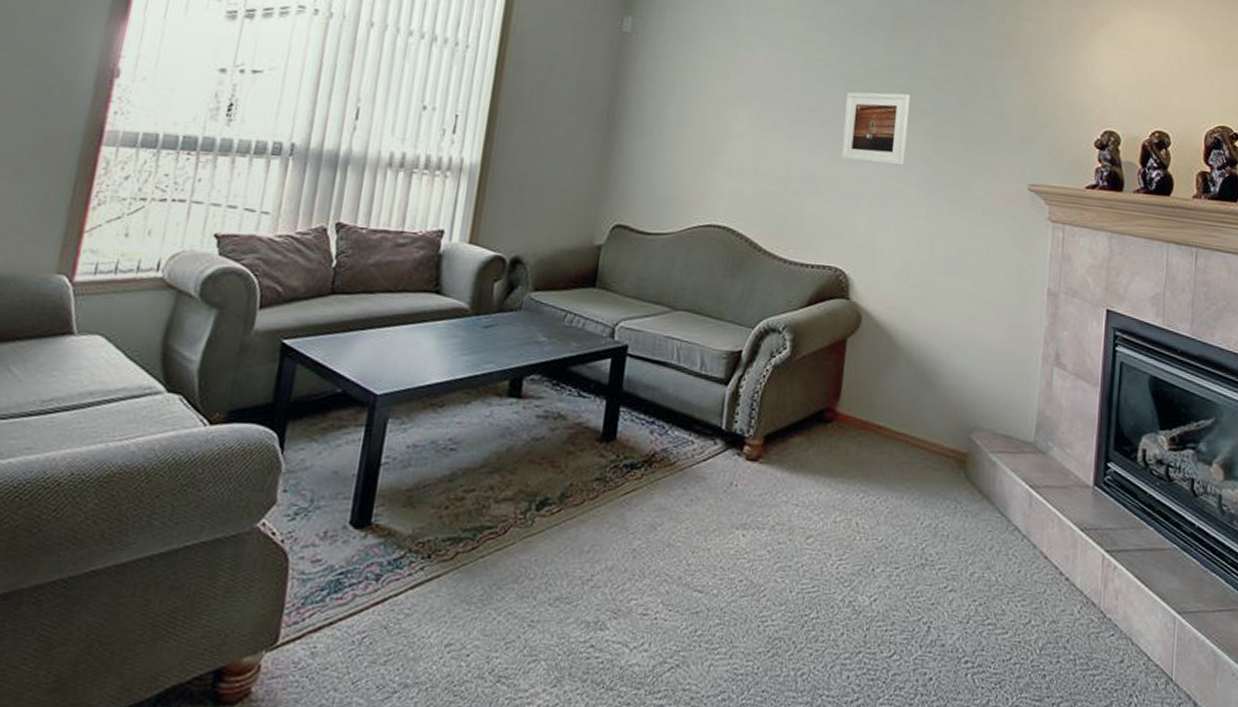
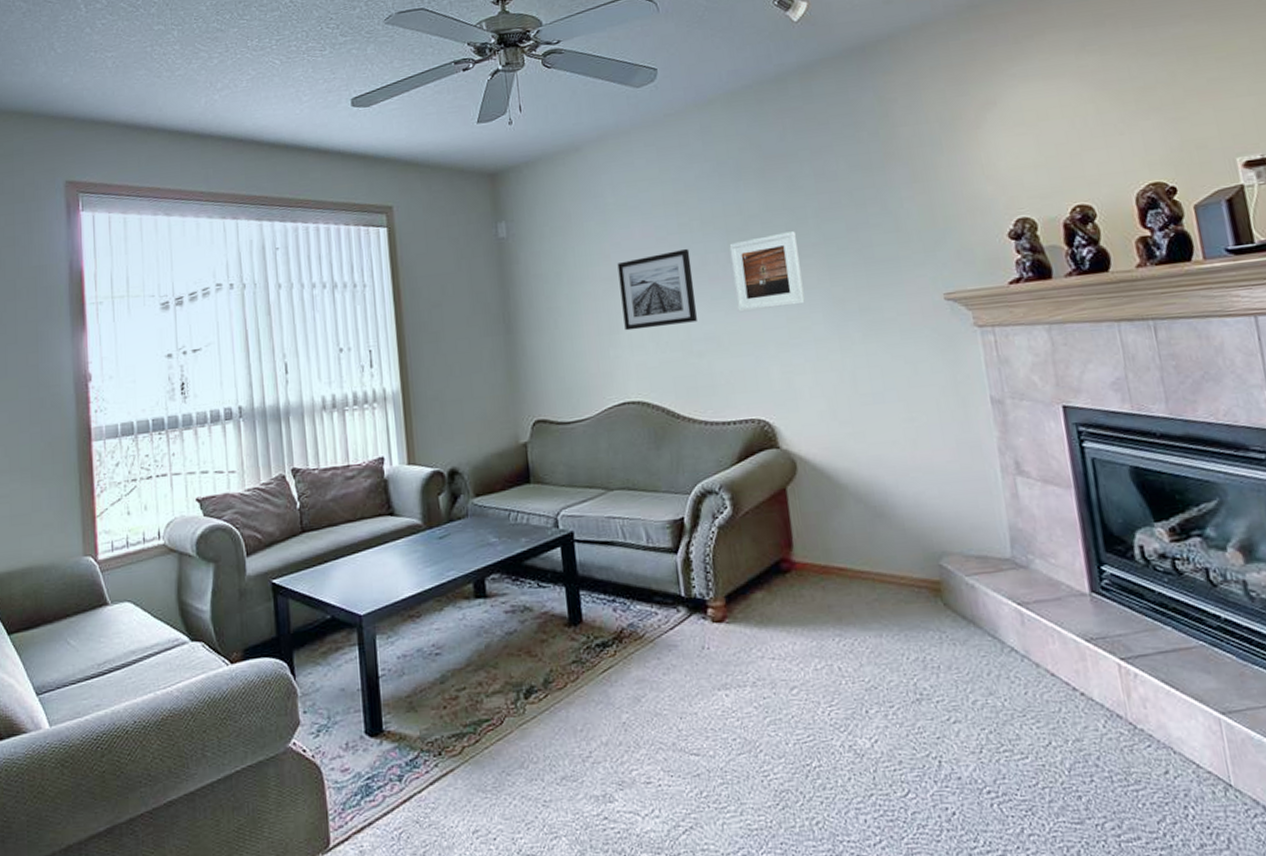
wall art: none [728,84,808,160] -> present [617,248,697,331]

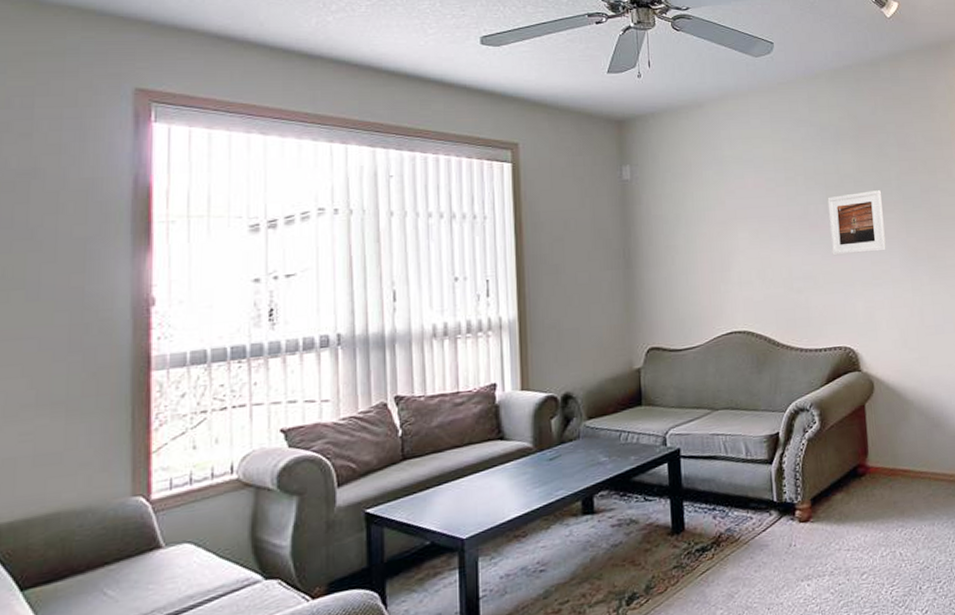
wall art: present [617,248,697,331] -> none [731,199,798,269]

